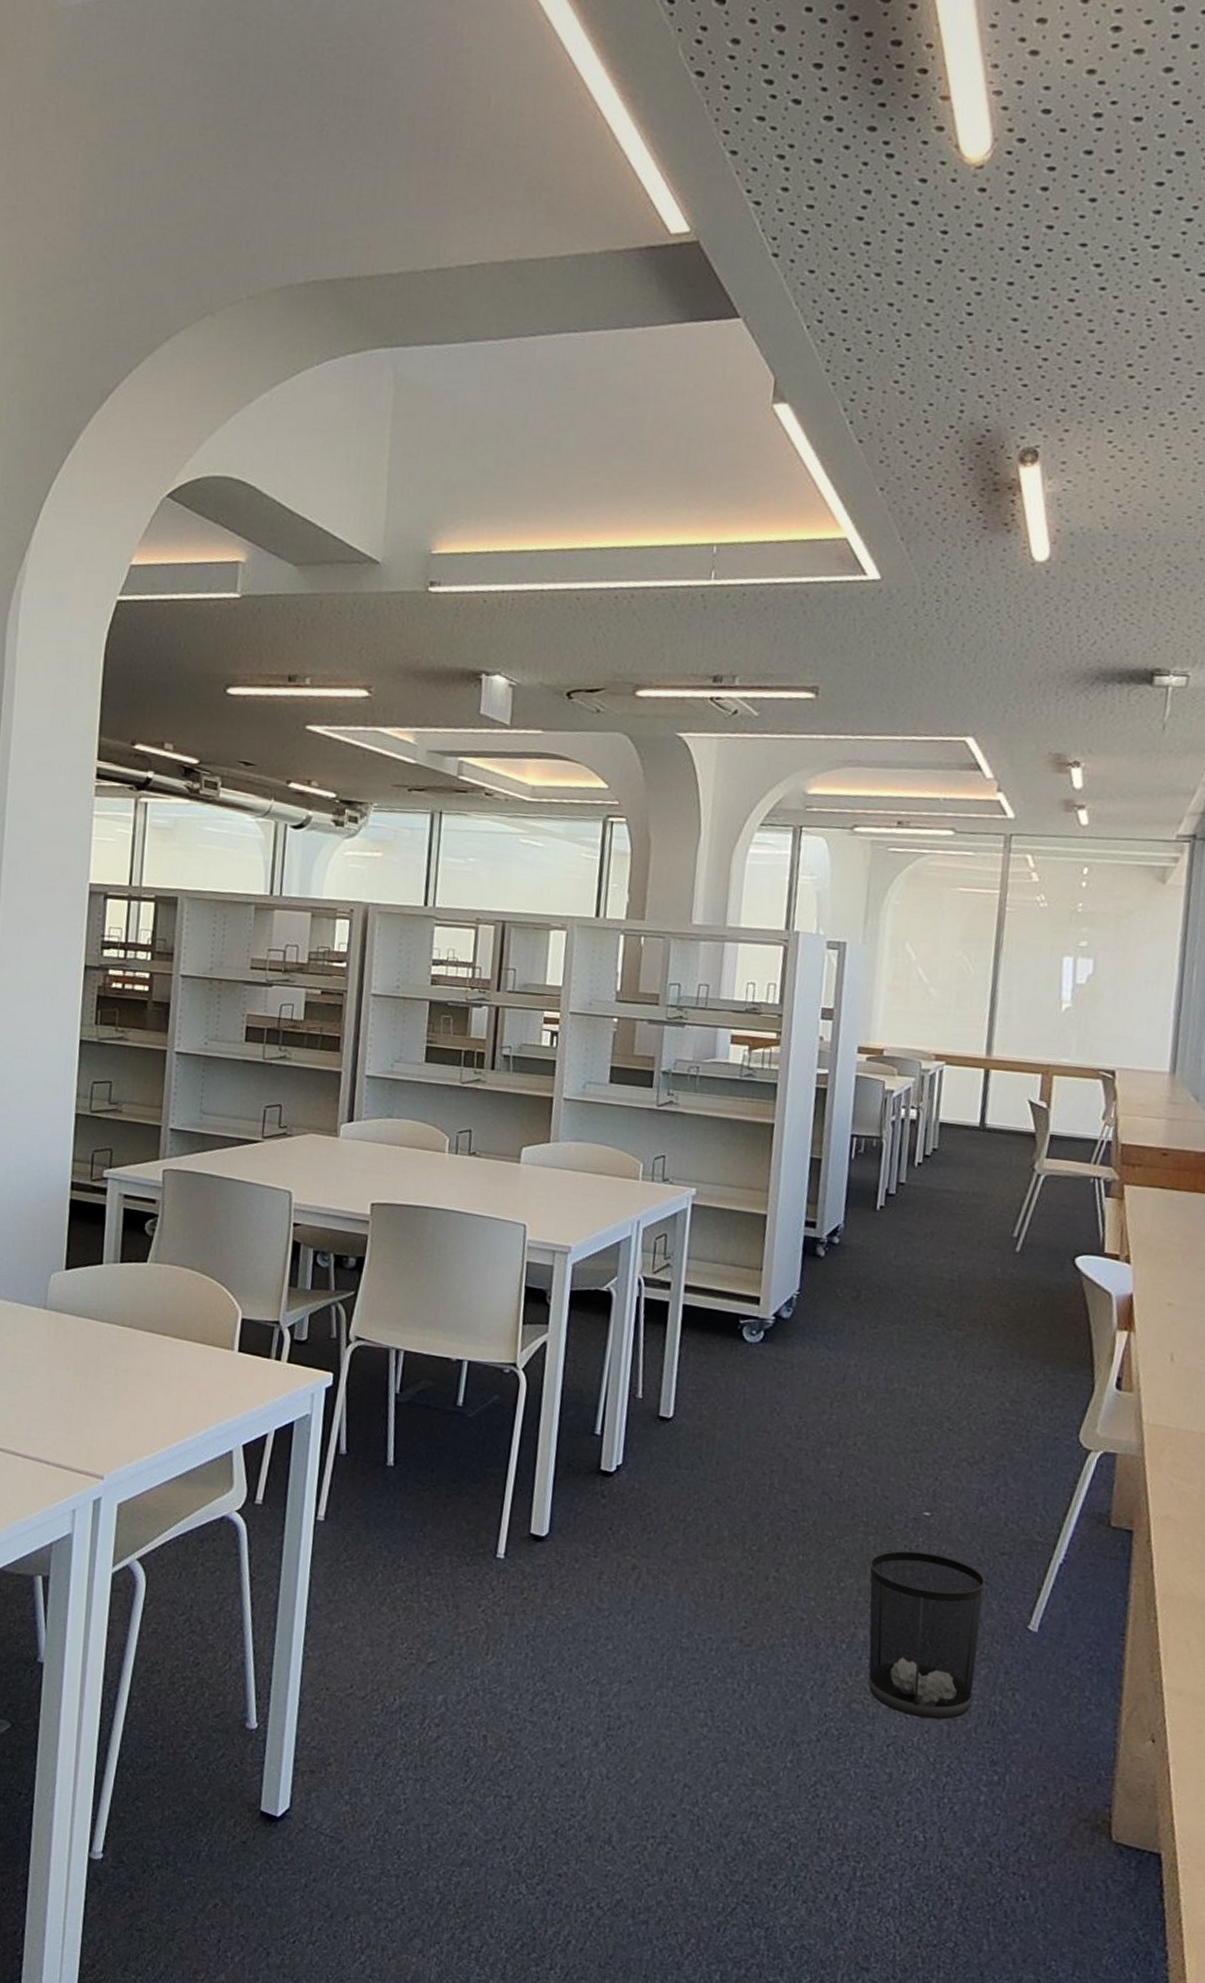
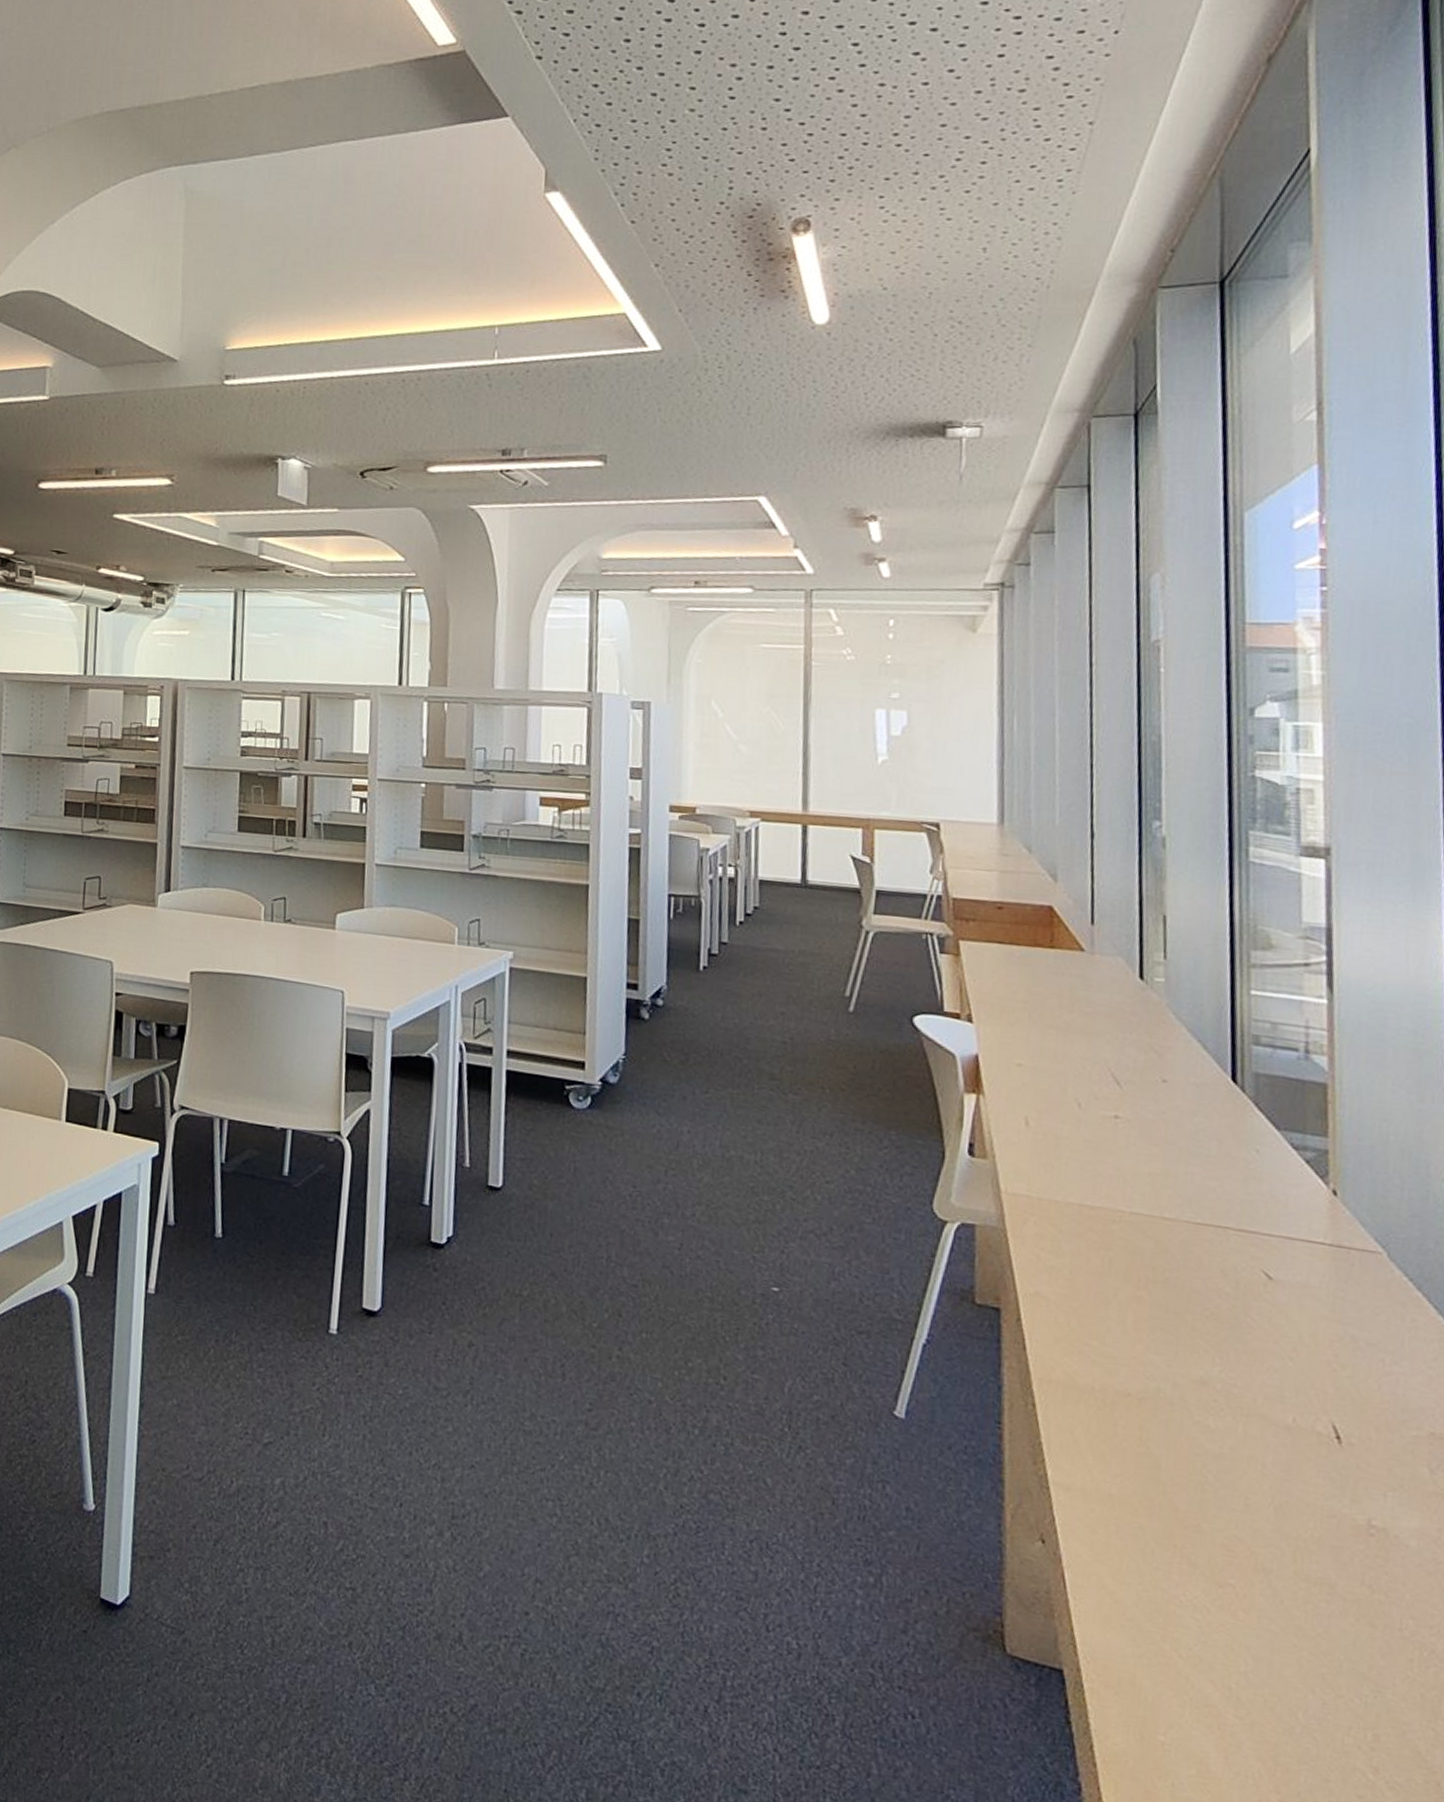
waste bin: present [868,1550,986,1720] -> none [718,1328,844,1514]

